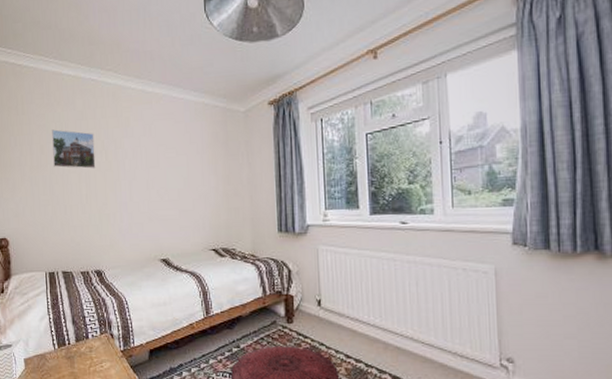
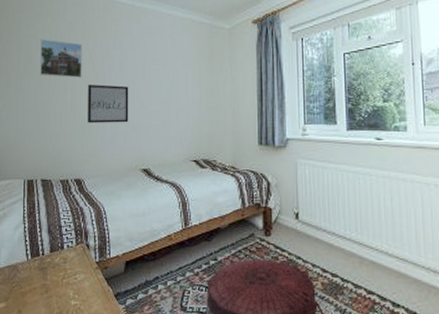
wall art: none [102,174,145,215] -> present [88,84,129,124]

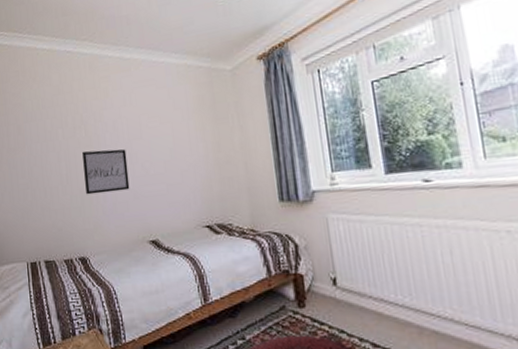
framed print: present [40,39,82,78] -> none [28,107,75,148]

